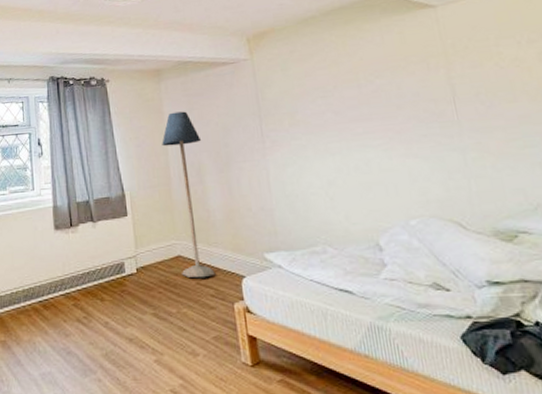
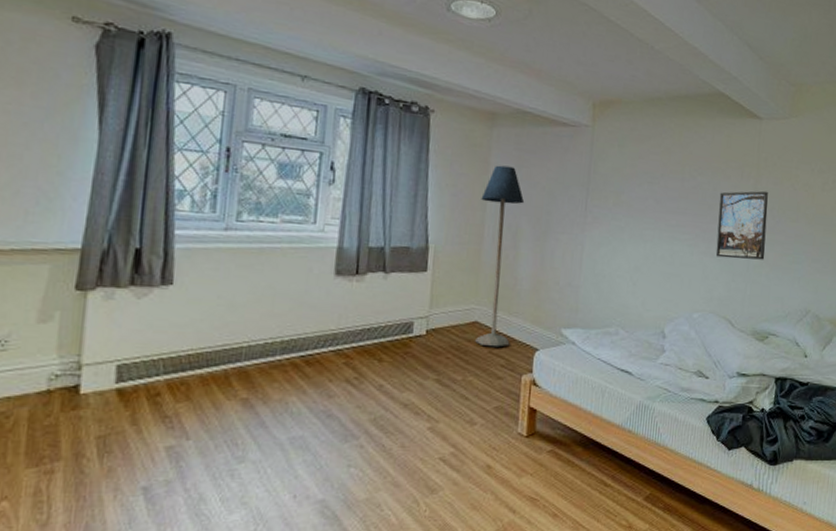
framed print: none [406,77,485,157] -> present [715,190,768,260]

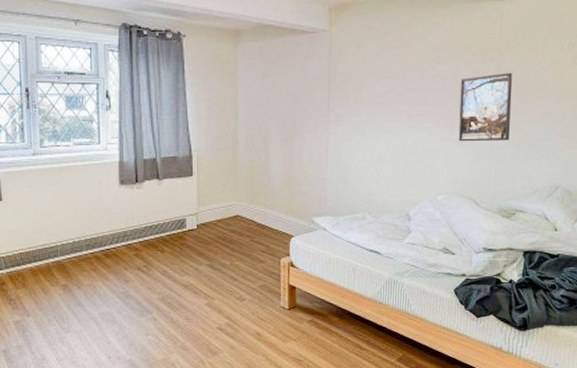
floor lamp: present [475,165,525,347] -> none [233,77,272,236]

